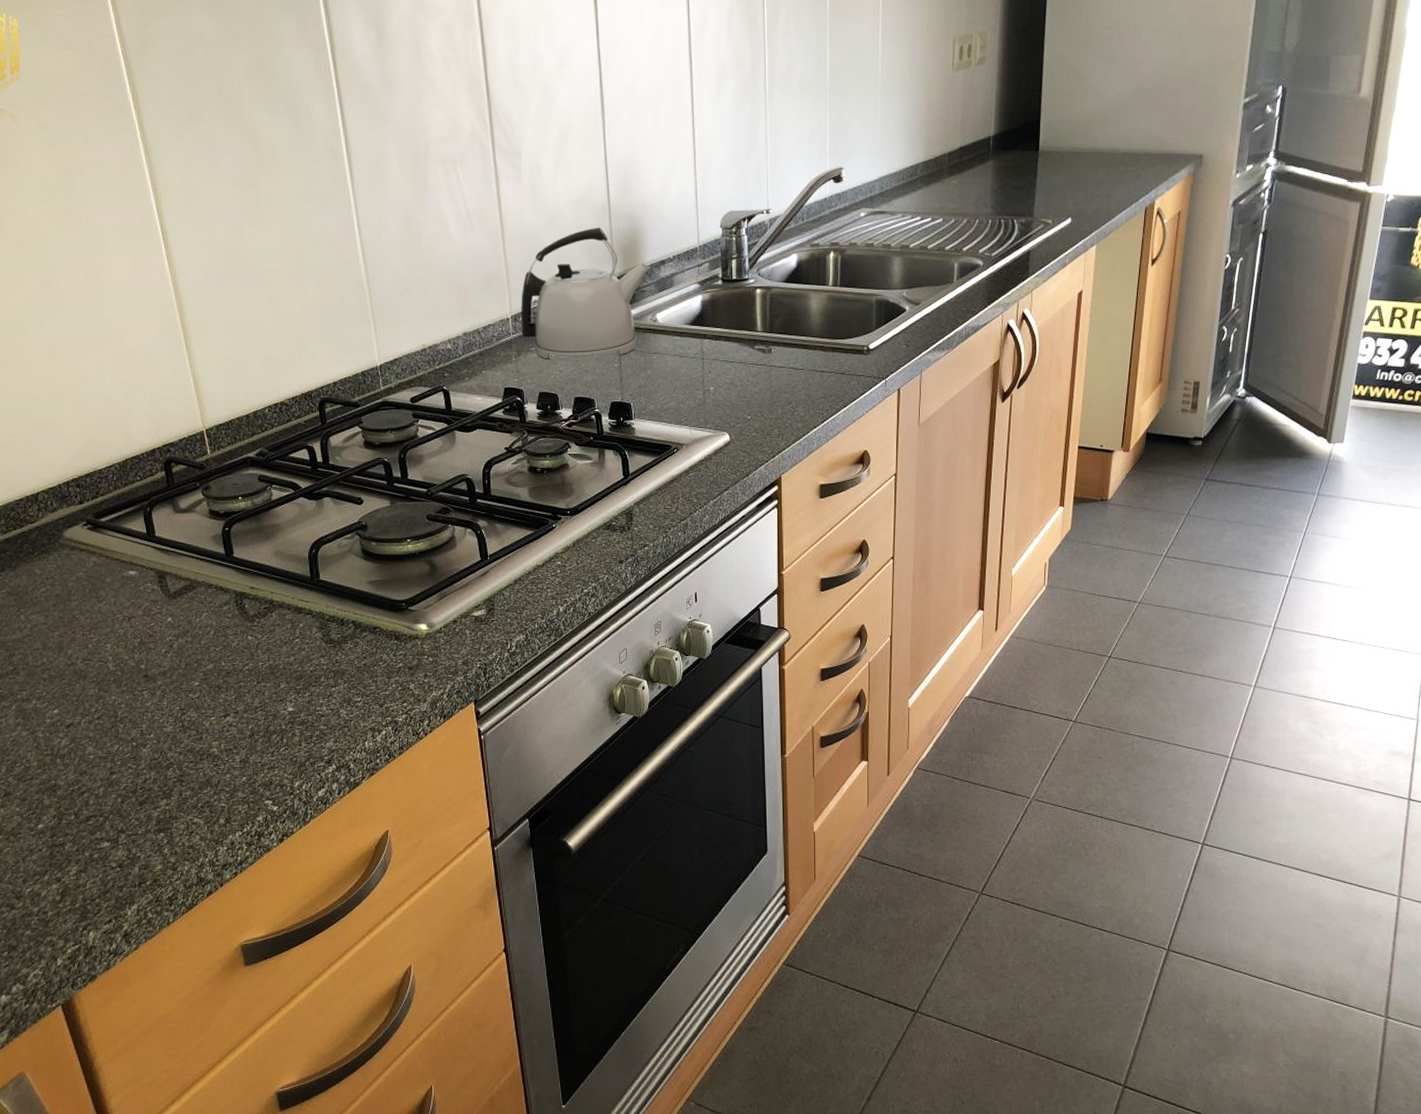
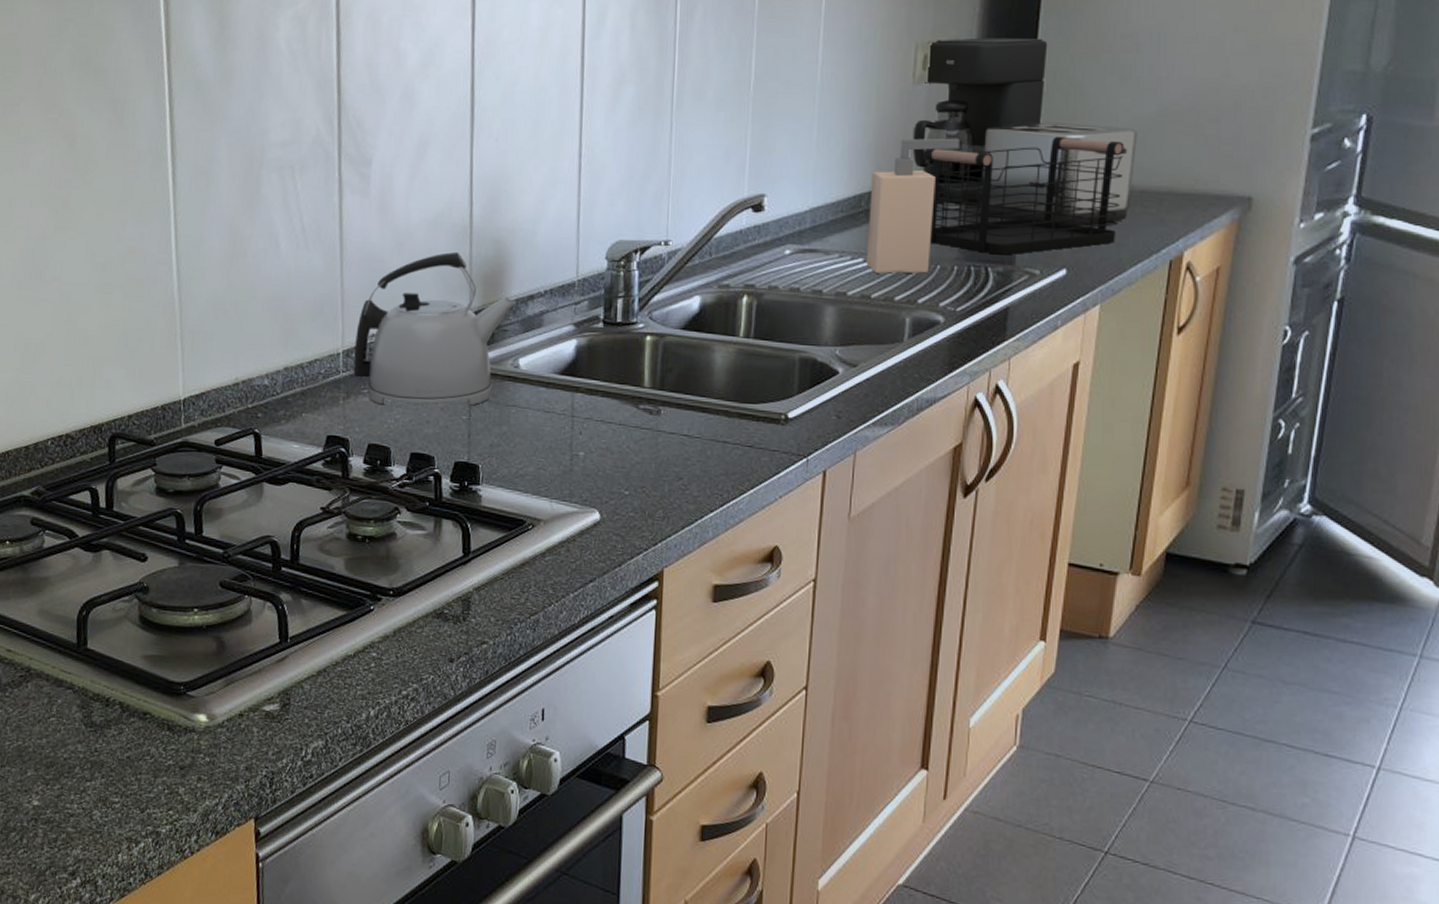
soap dispenser: none [923,115,989,228] -> present [866,138,960,274]
coffee maker: none [954,31,1053,170] -> present [912,38,1048,205]
dish rack: none [963,111,1111,209] -> present [924,136,1125,255]
toaster: none [1006,100,1120,182] -> present [980,122,1137,225]

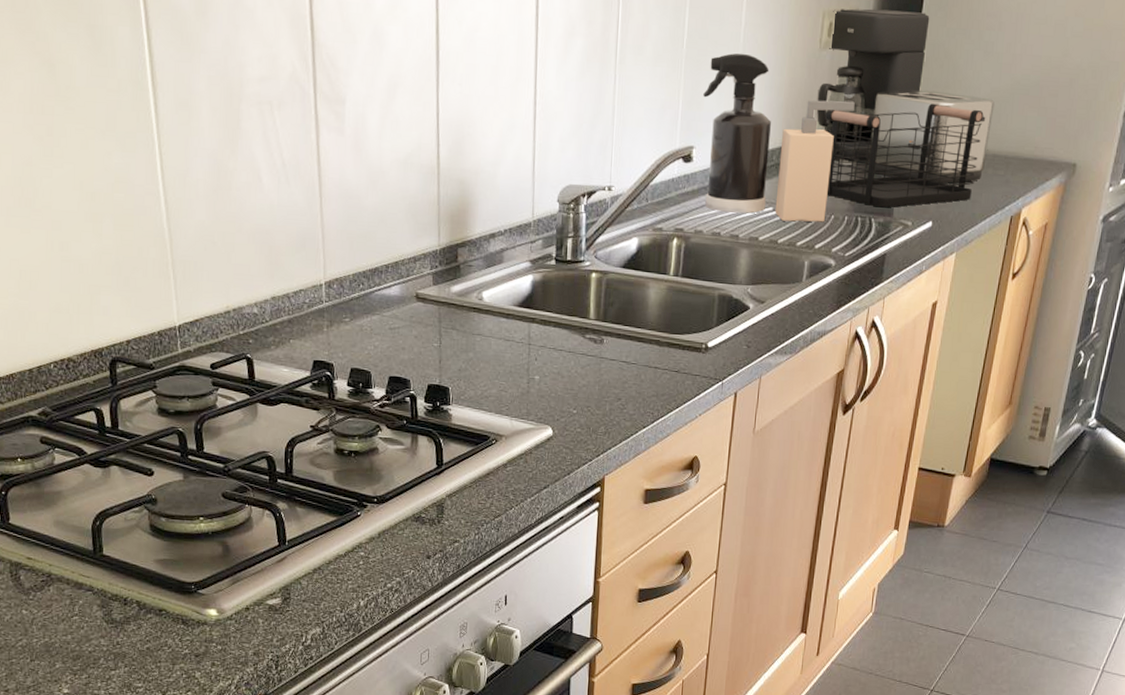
kettle: present [353,251,516,406] -> none [335,191,479,334]
spray bottle: none [775,92,857,266] -> present [703,53,771,214]

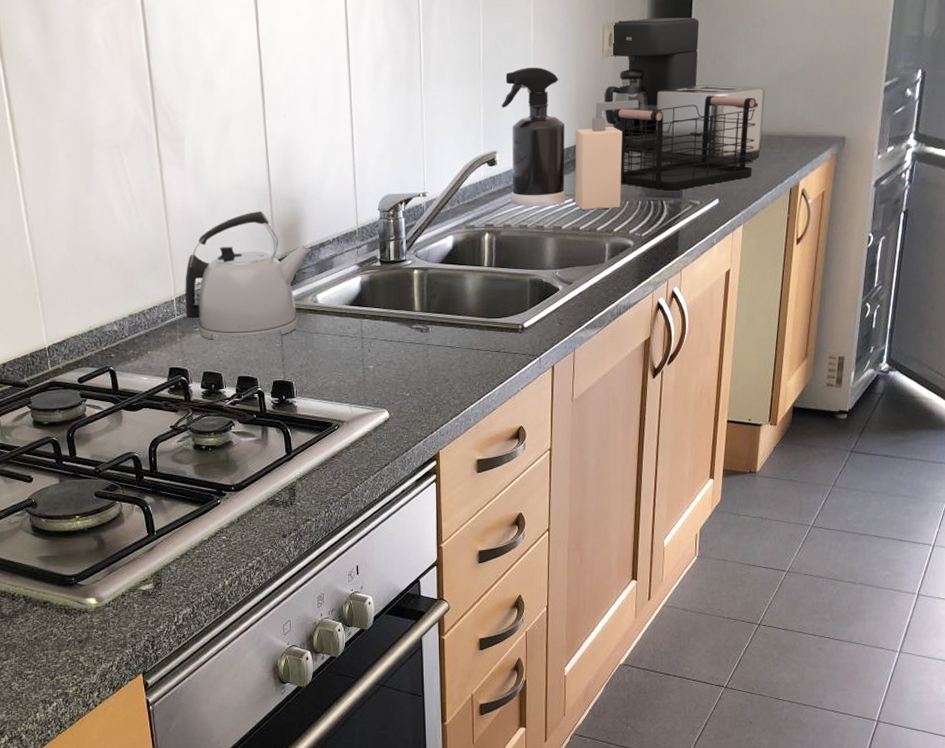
kettle: none [335,191,479,334] -> present [185,210,311,339]

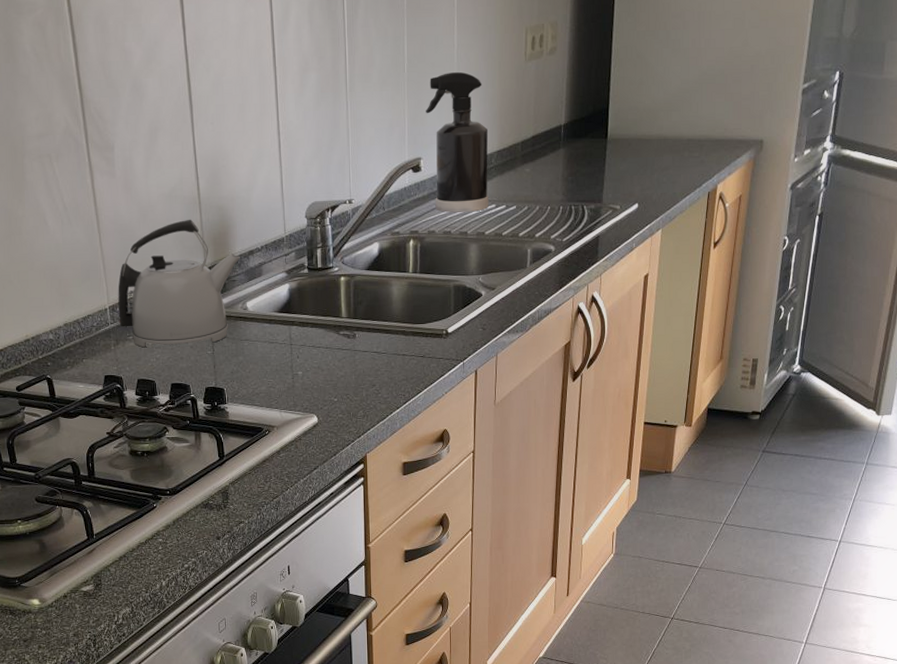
soap dispenser: present [574,100,639,210] -> none [497,104,561,216]
coffee maker: present [604,17,699,153] -> none [527,20,621,158]
dish rack: present [613,95,756,191] -> none [535,99,676,196]
toaster: present [655,84,765,164] -> none [576,88,685,169]

